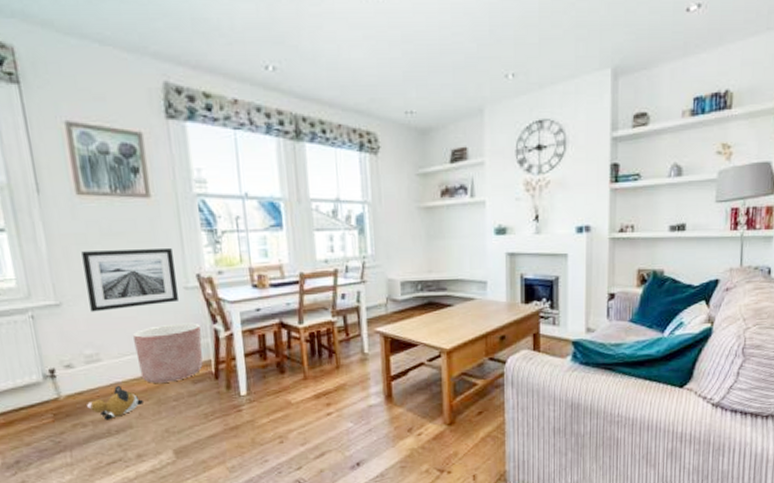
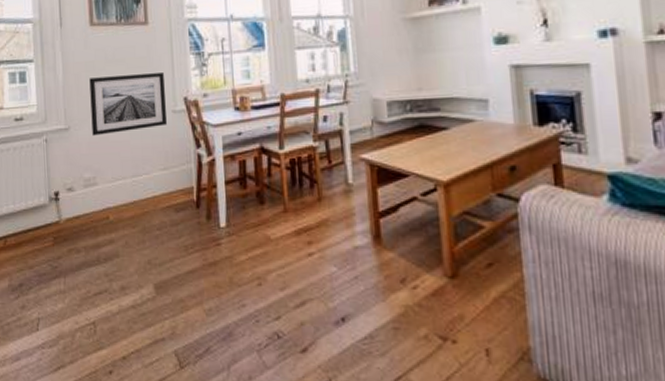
plush toy: present [87,386,143,420] -> none [82,211,130,247]
planter: present [133,322,203,383] -> none [126,147,186,210]

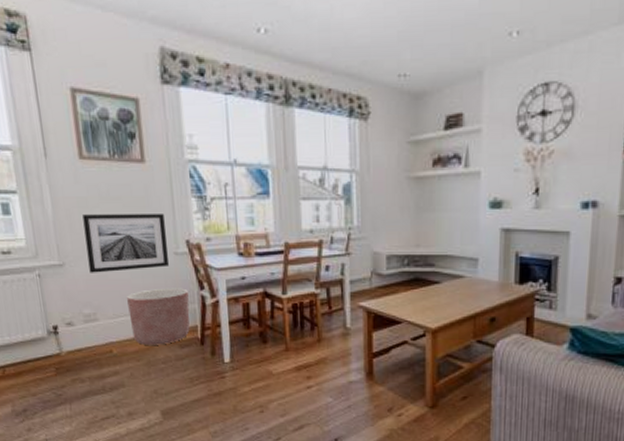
planter: none [126,147,186,210] -> present [127,288,190,345]

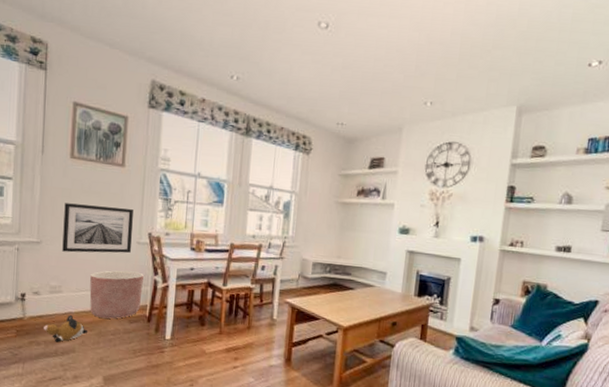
plush toy: none [85,346,135,378] -> present [44,315,87,343]

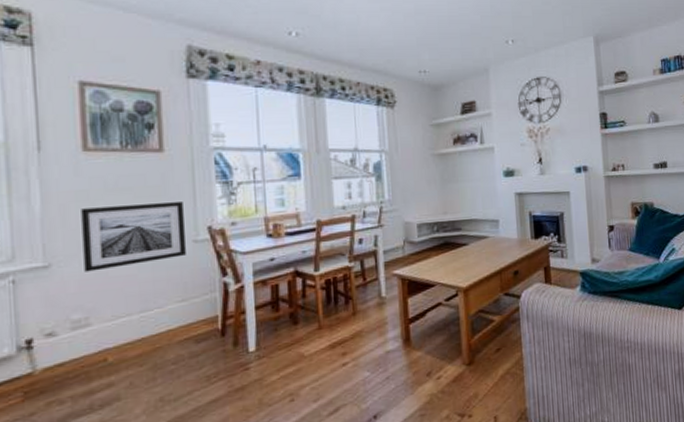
plush toy: present [44,315,87,343] -> none [68,352,136,394]
planter: present [89,270,144,319] -> none [132,277,209,347]

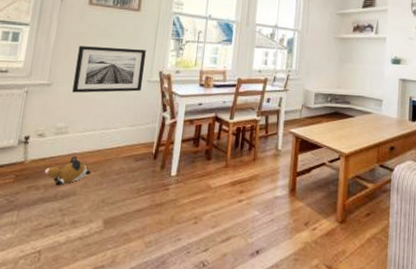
plush toy: none [68,352,136,394] -> present [45,156,91,186]

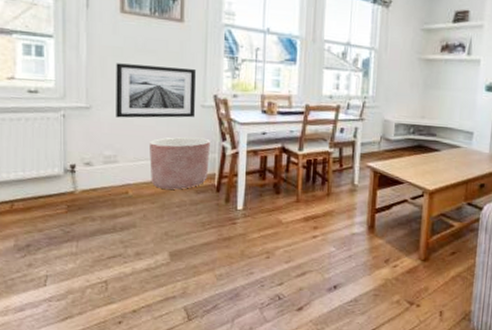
plush toy: present [45,156,91,186] -> none [99,187,149,217]
planter: none [95,108,152,158] -> present [150,137,210,190]

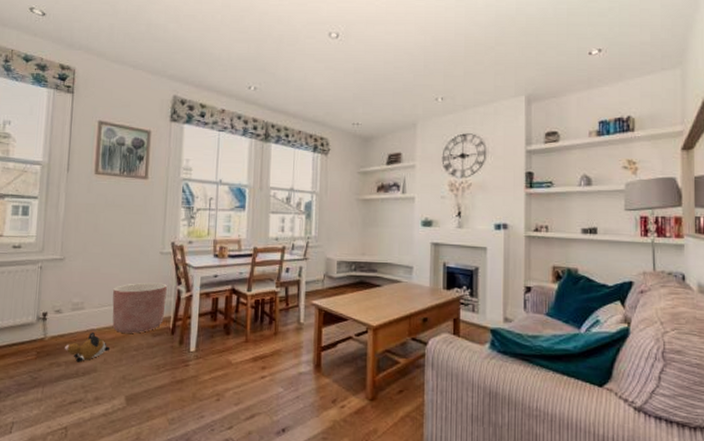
plush toy: none [99,187,149,217] -> present [65,332,110,362]
wall art: present [116,63,196,118] -> none [85,218,156,267]

